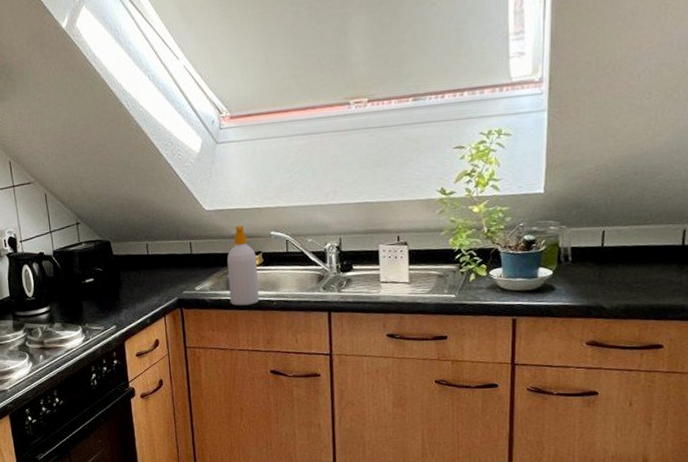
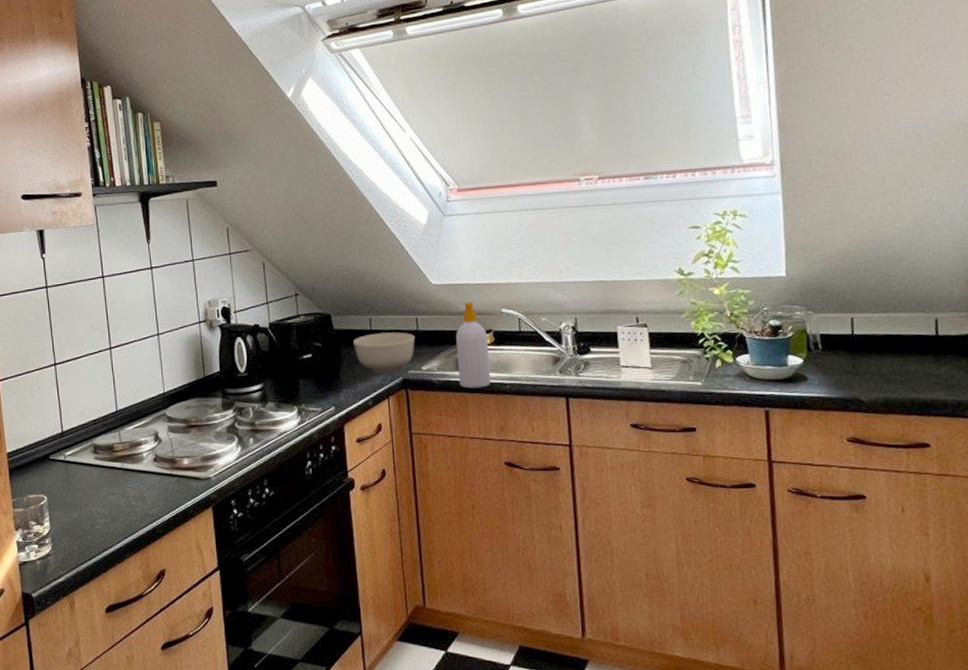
bowl: none [132,256,190,295] -> present [353,332,416,374]

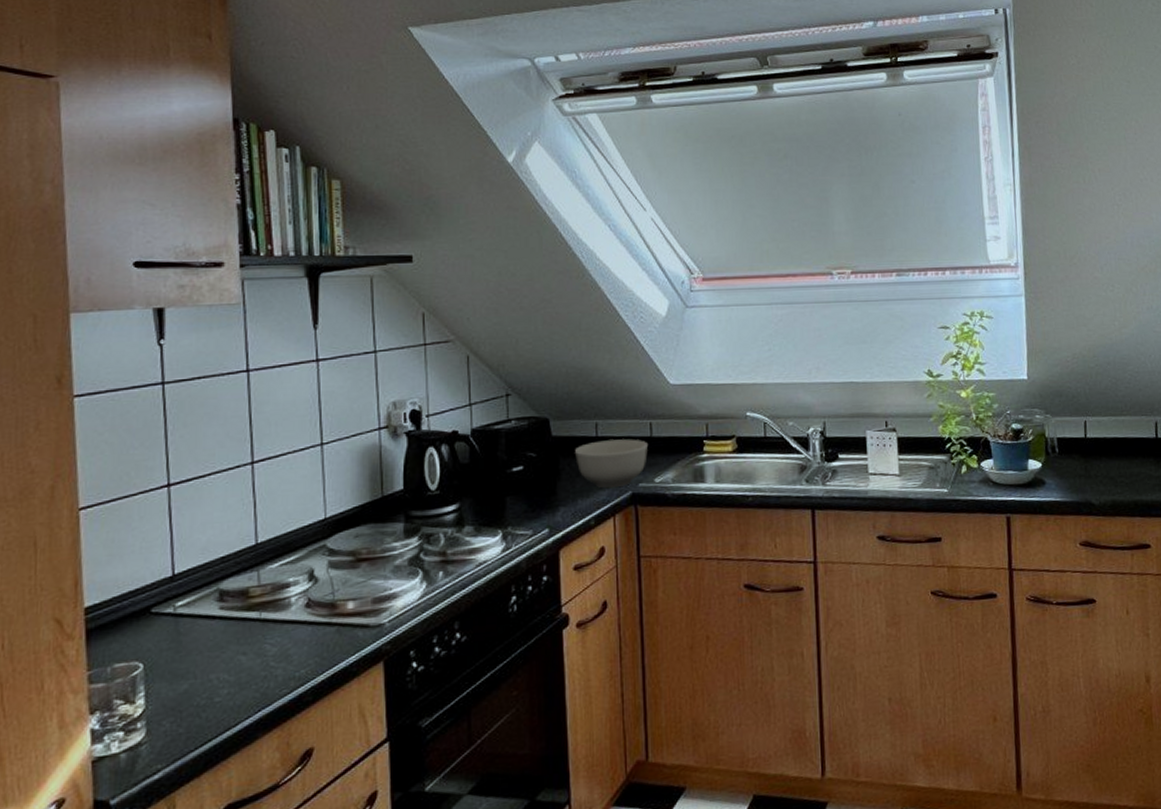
soap bottle: present [456,302,492,389] -> none [695,404,732,503]

